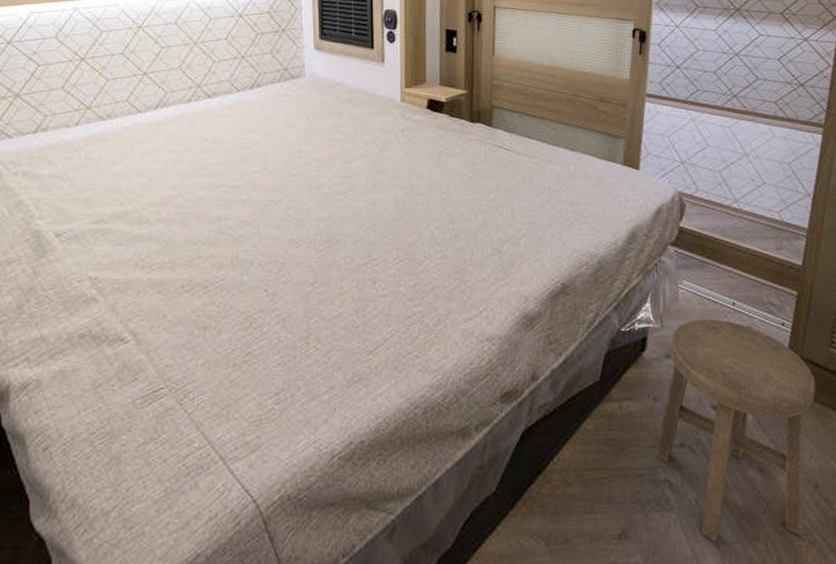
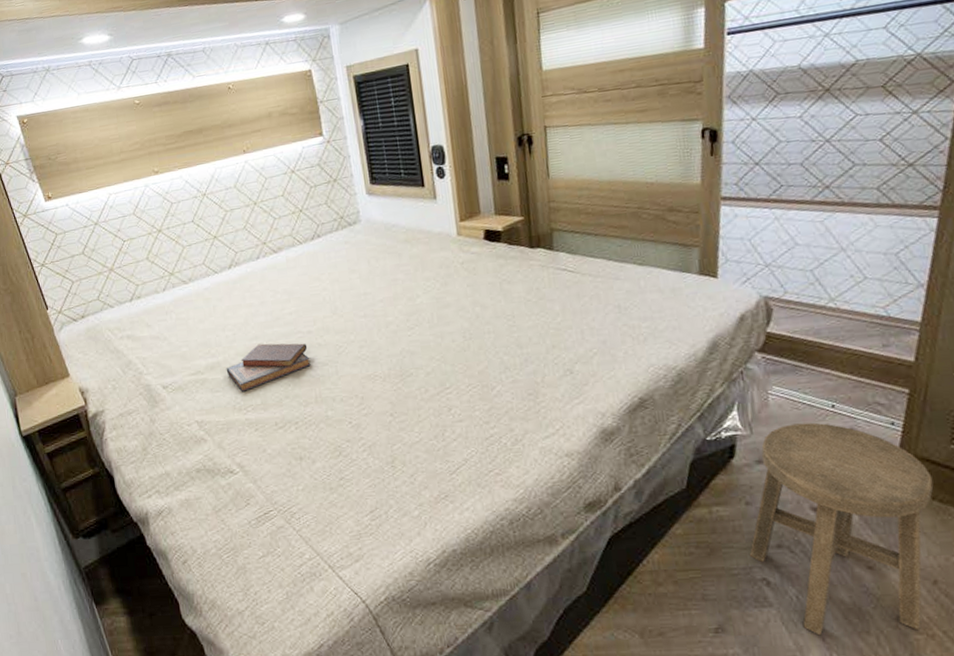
diary: none [134,194,231,248] -> present [226,343,311,393]

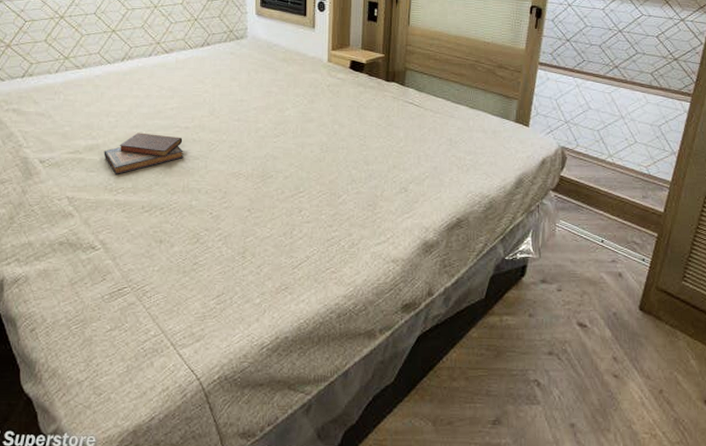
stool: present [749,422,934,636] -> none [527,253,667,431]

